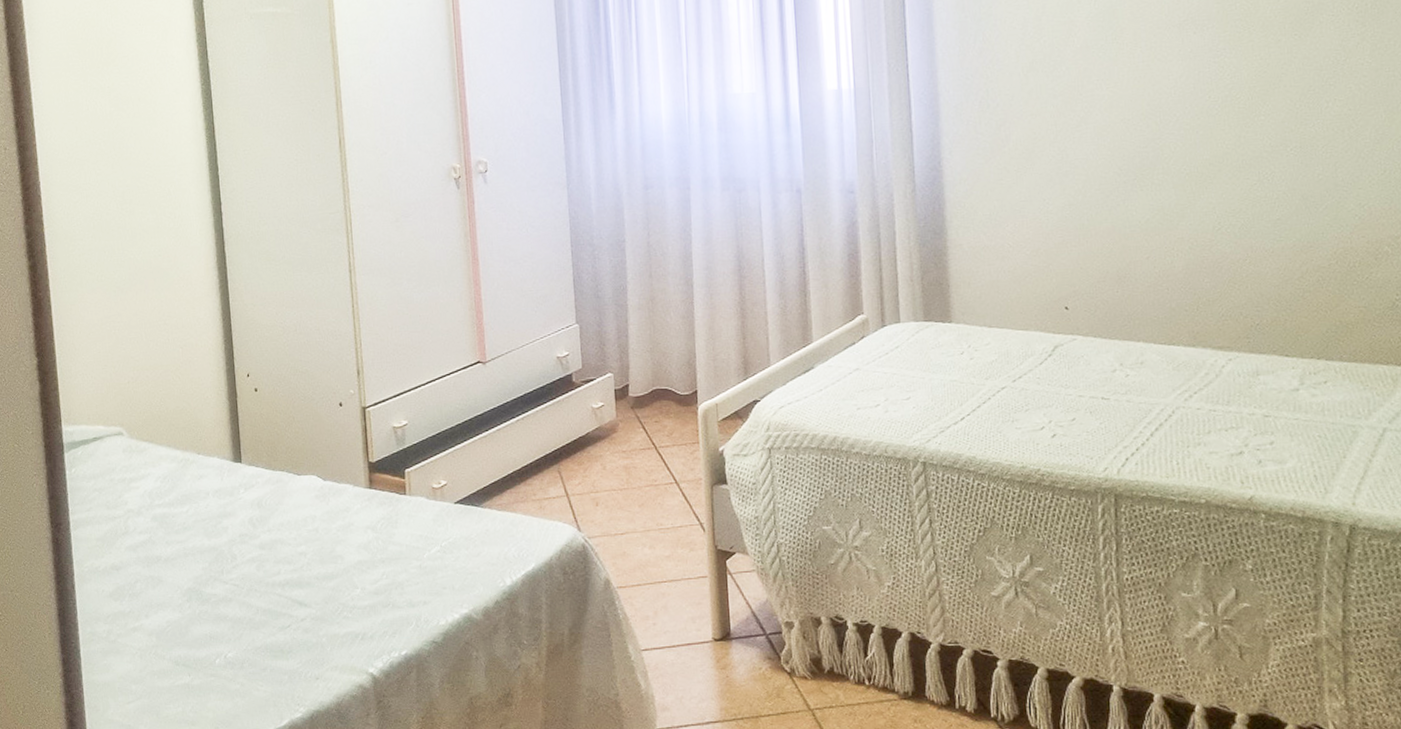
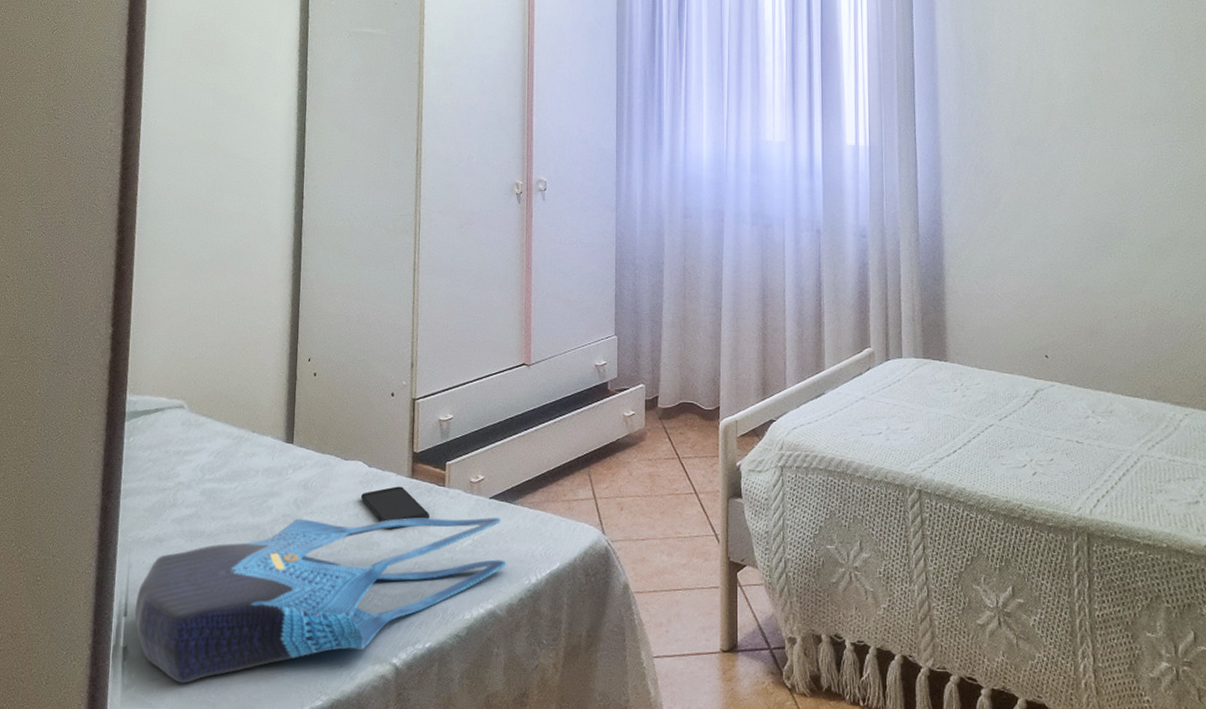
tote bag: none [100,521,479,704] -> present [134,517,507,683]
mobile phone: none [318,498,393,536] -> present [360,486,429,523]

